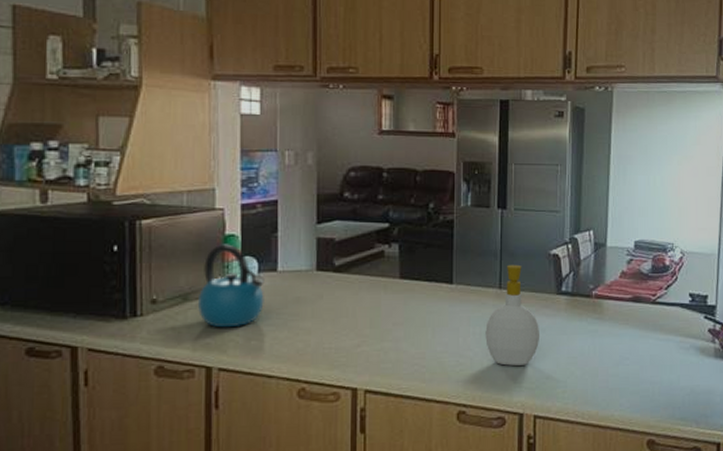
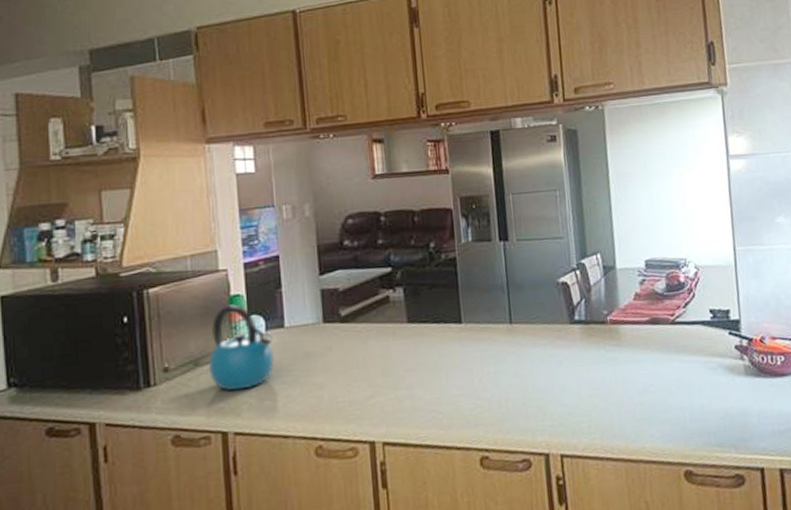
soap bottle: present [485,264,541,366] -> none [500,297,558,404]

